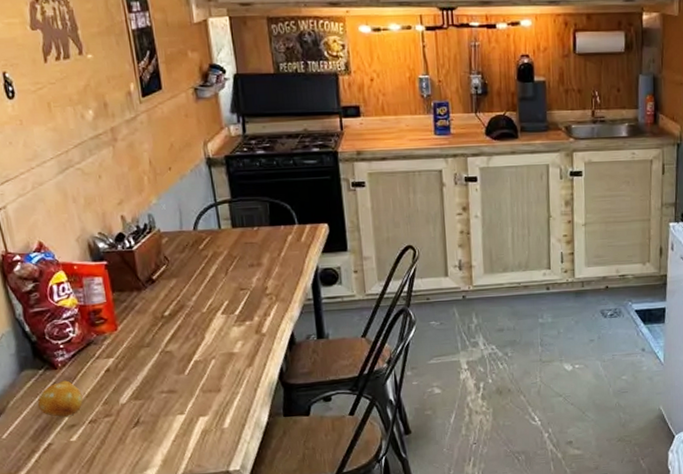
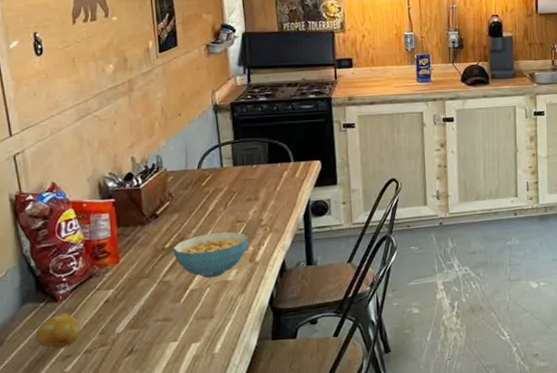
cereal bowl: none [173,300,254,349] -> present [173,232,248,278]

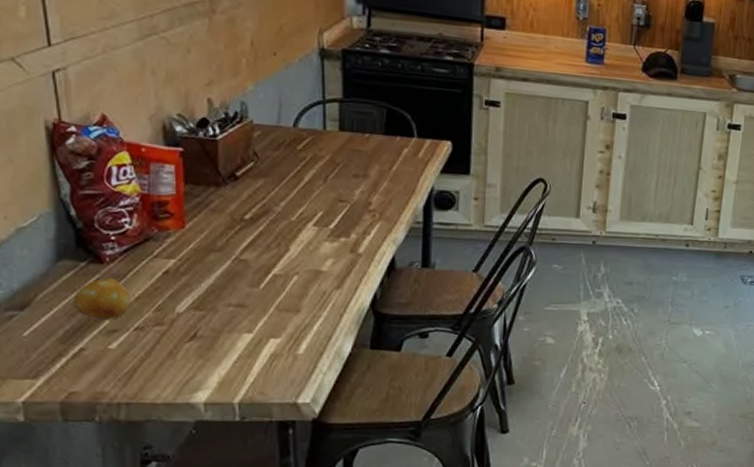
cereal bowl: present [173,232,248,278] -> none [254,209,351,264]

